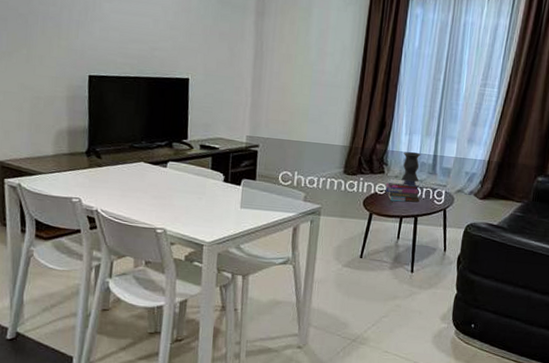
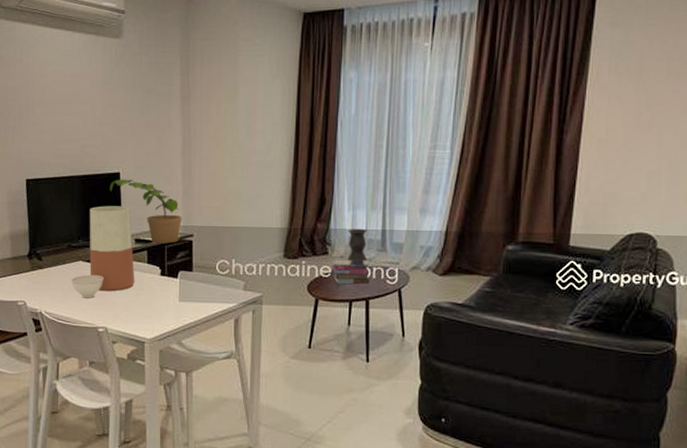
bowl: none [131,176,165,200] -> present [71,274,103,298]
vase: none [151,109,198,194] -> present [89,206,135,292]
potted plant: none [177,84,249,152] -> present [109,179,182,244]

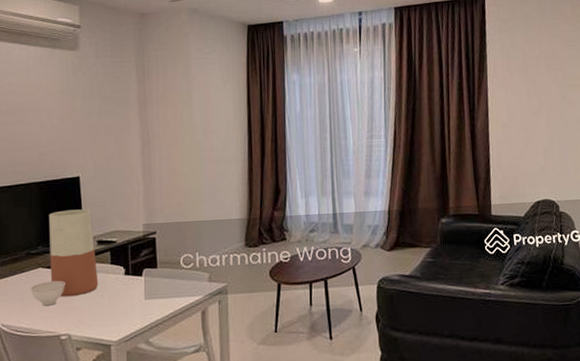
potted plant: present [109,179,182,244] -> none [69,182,144,243]
books: present [330,259,370,285] -> none [289,242,326,268]
vase: present [347,229,369,269] -> none [302,214,324,251]

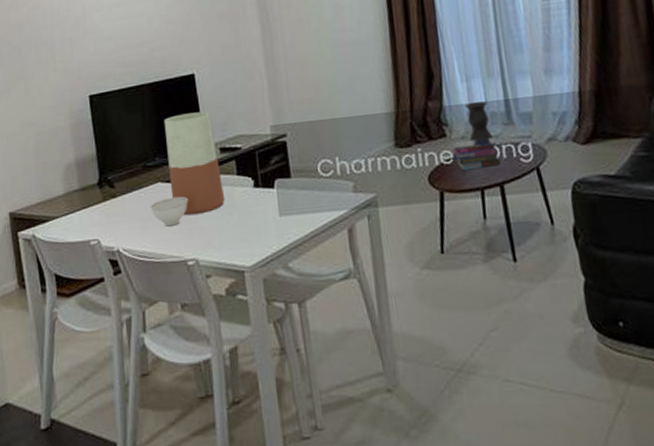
books: none [289,242,326,268] -> present [451,137,501,171]
vase: none [302,214,324,251] -> present [465,101,496,148]

